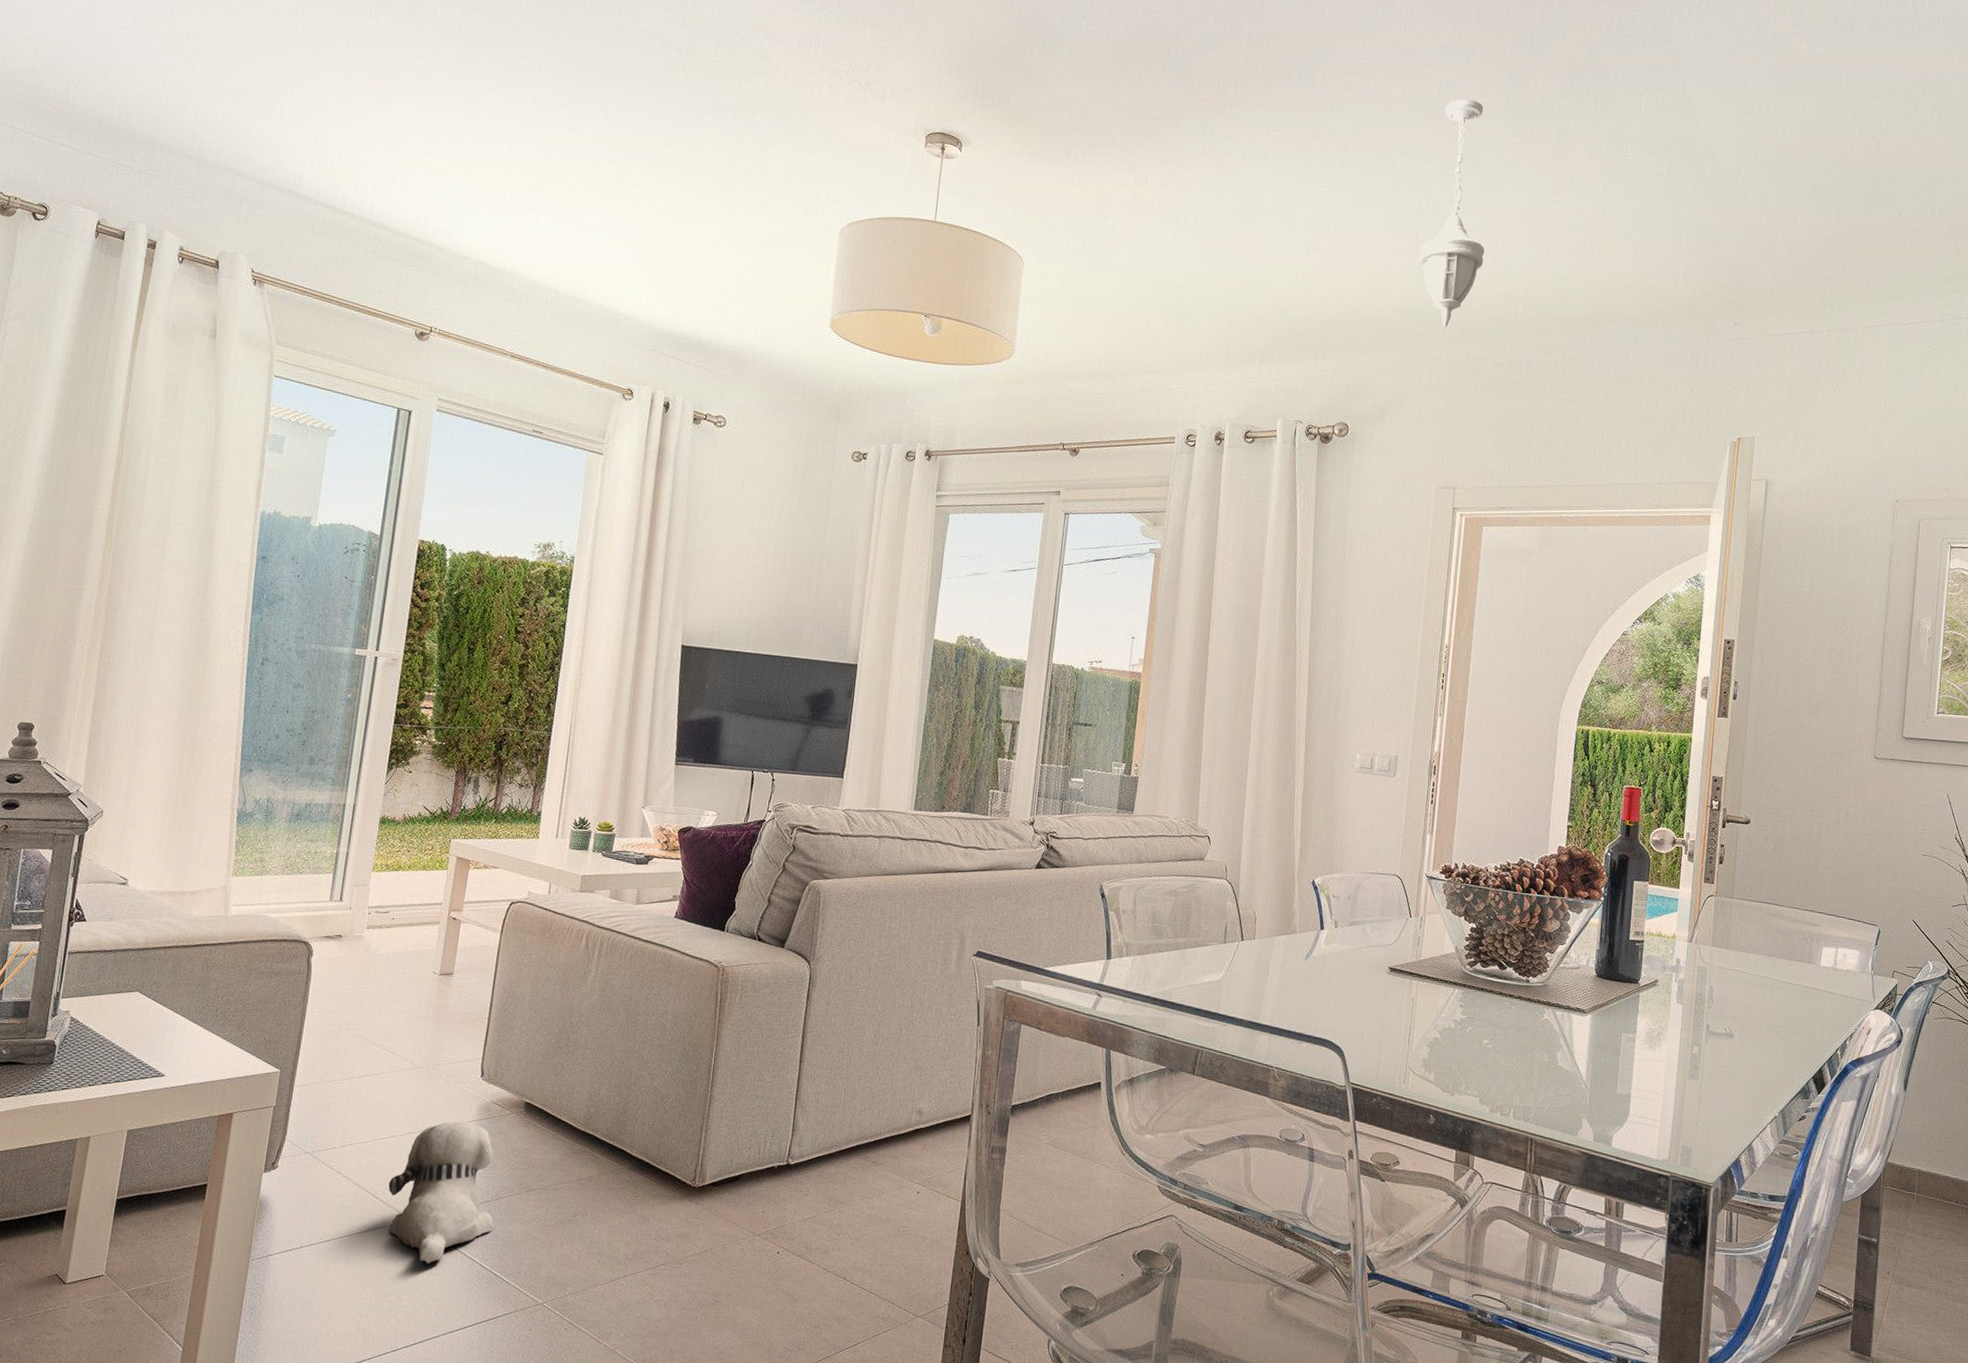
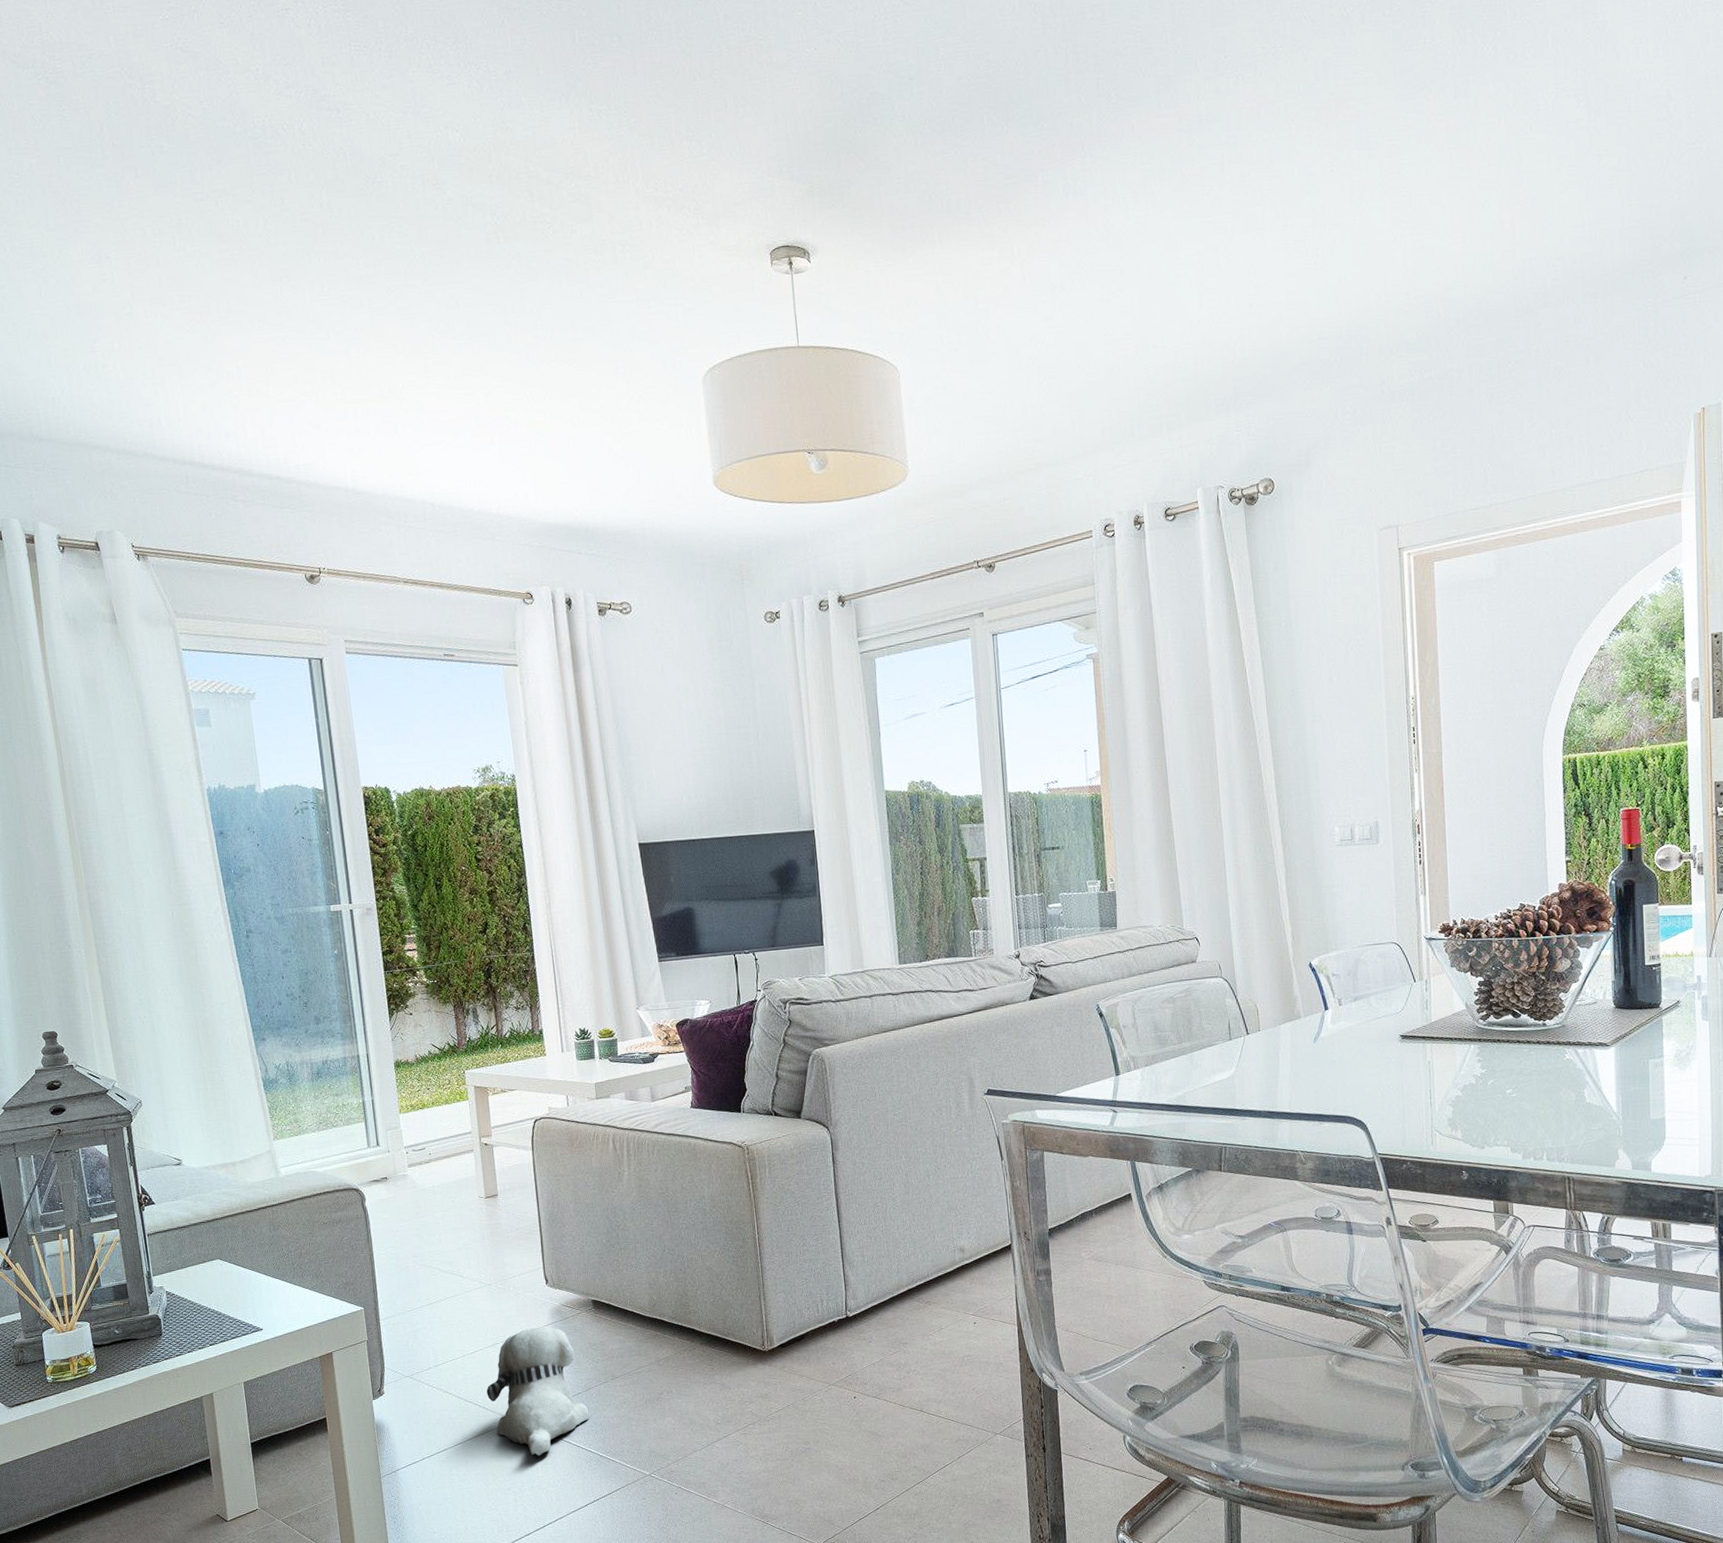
pendant light: present [1419,99,1485,328] -> none [1321,77,1394,350]

